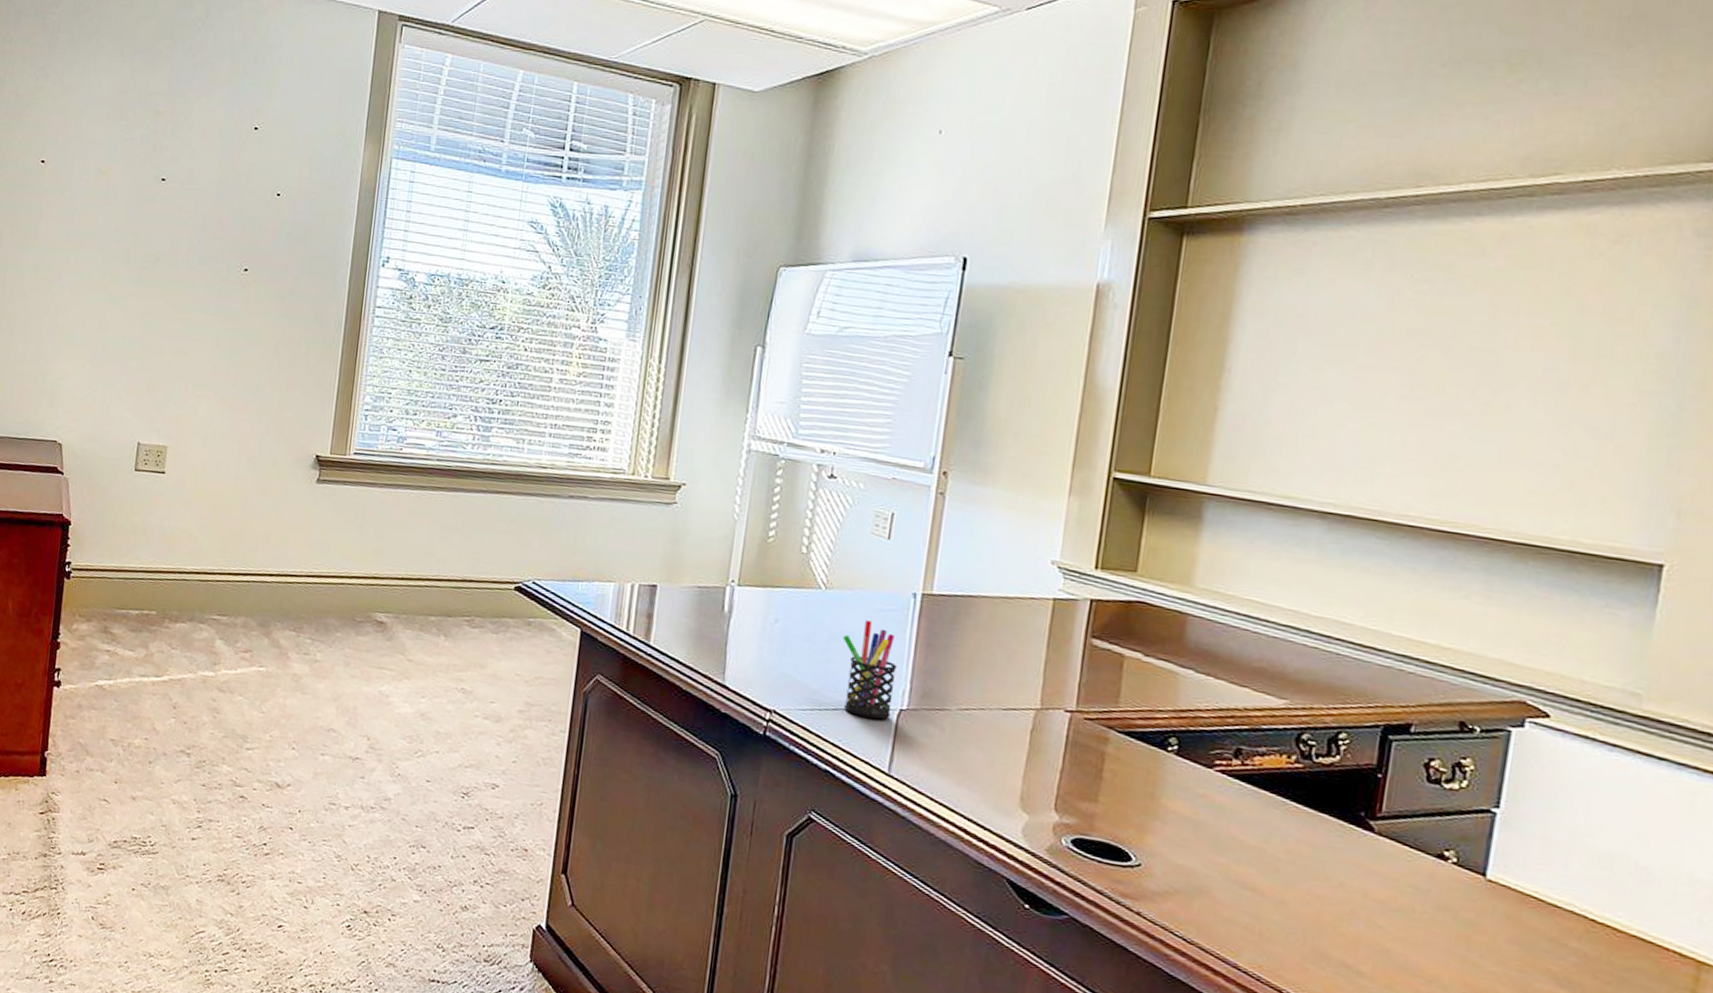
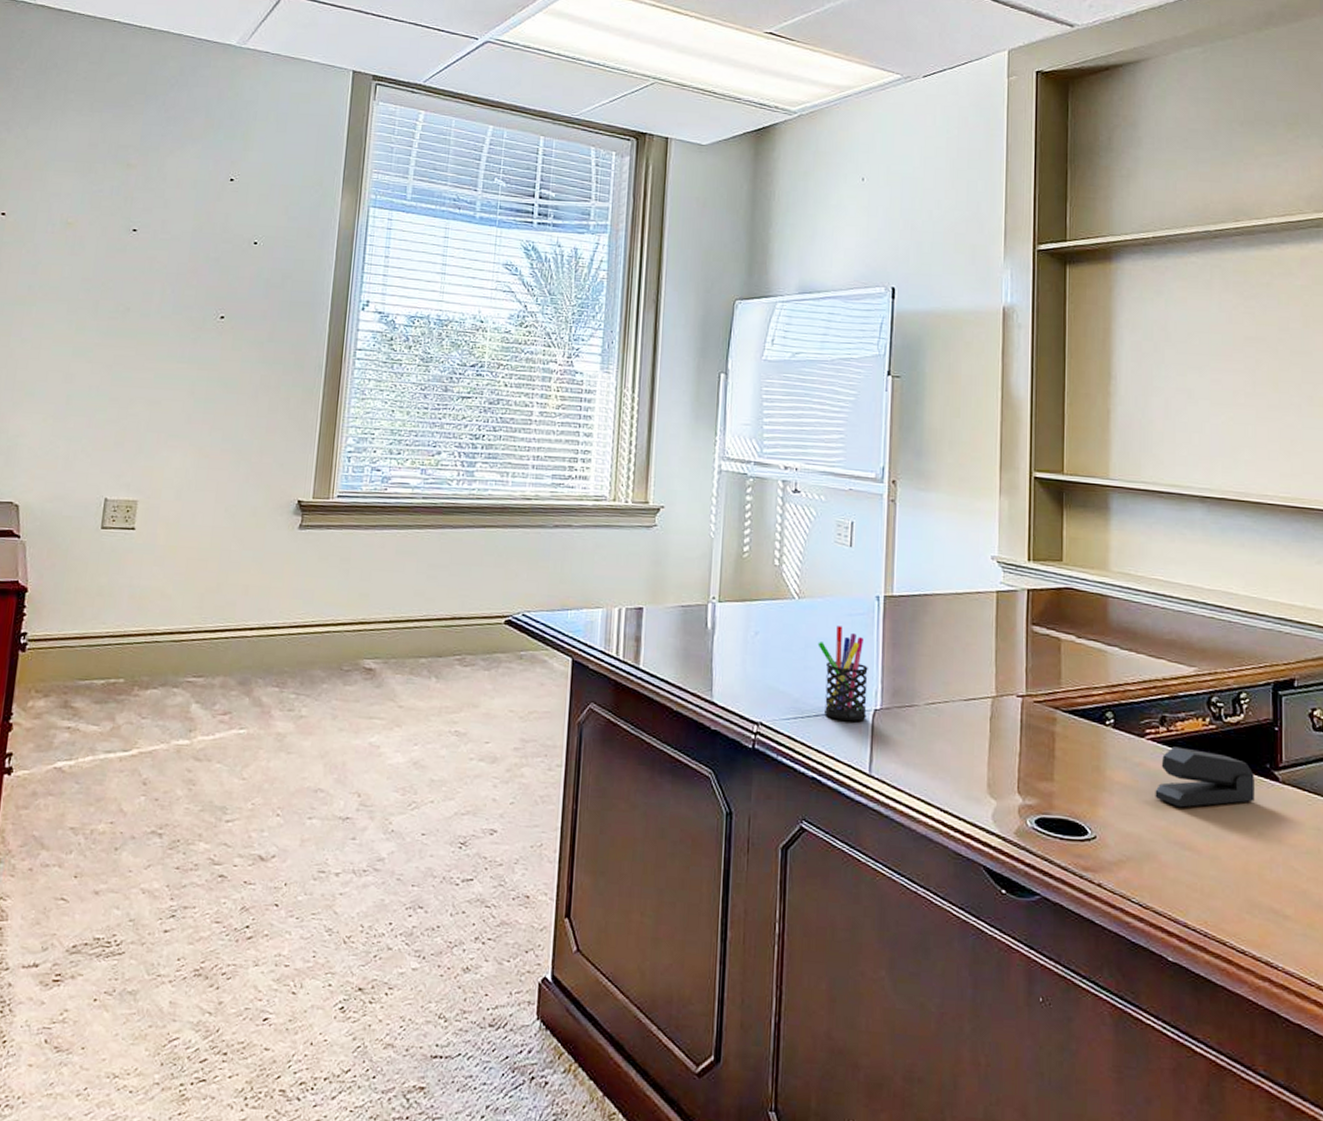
stapler: none [1217,781,1344,850] -> present [1155,746,1255,808]

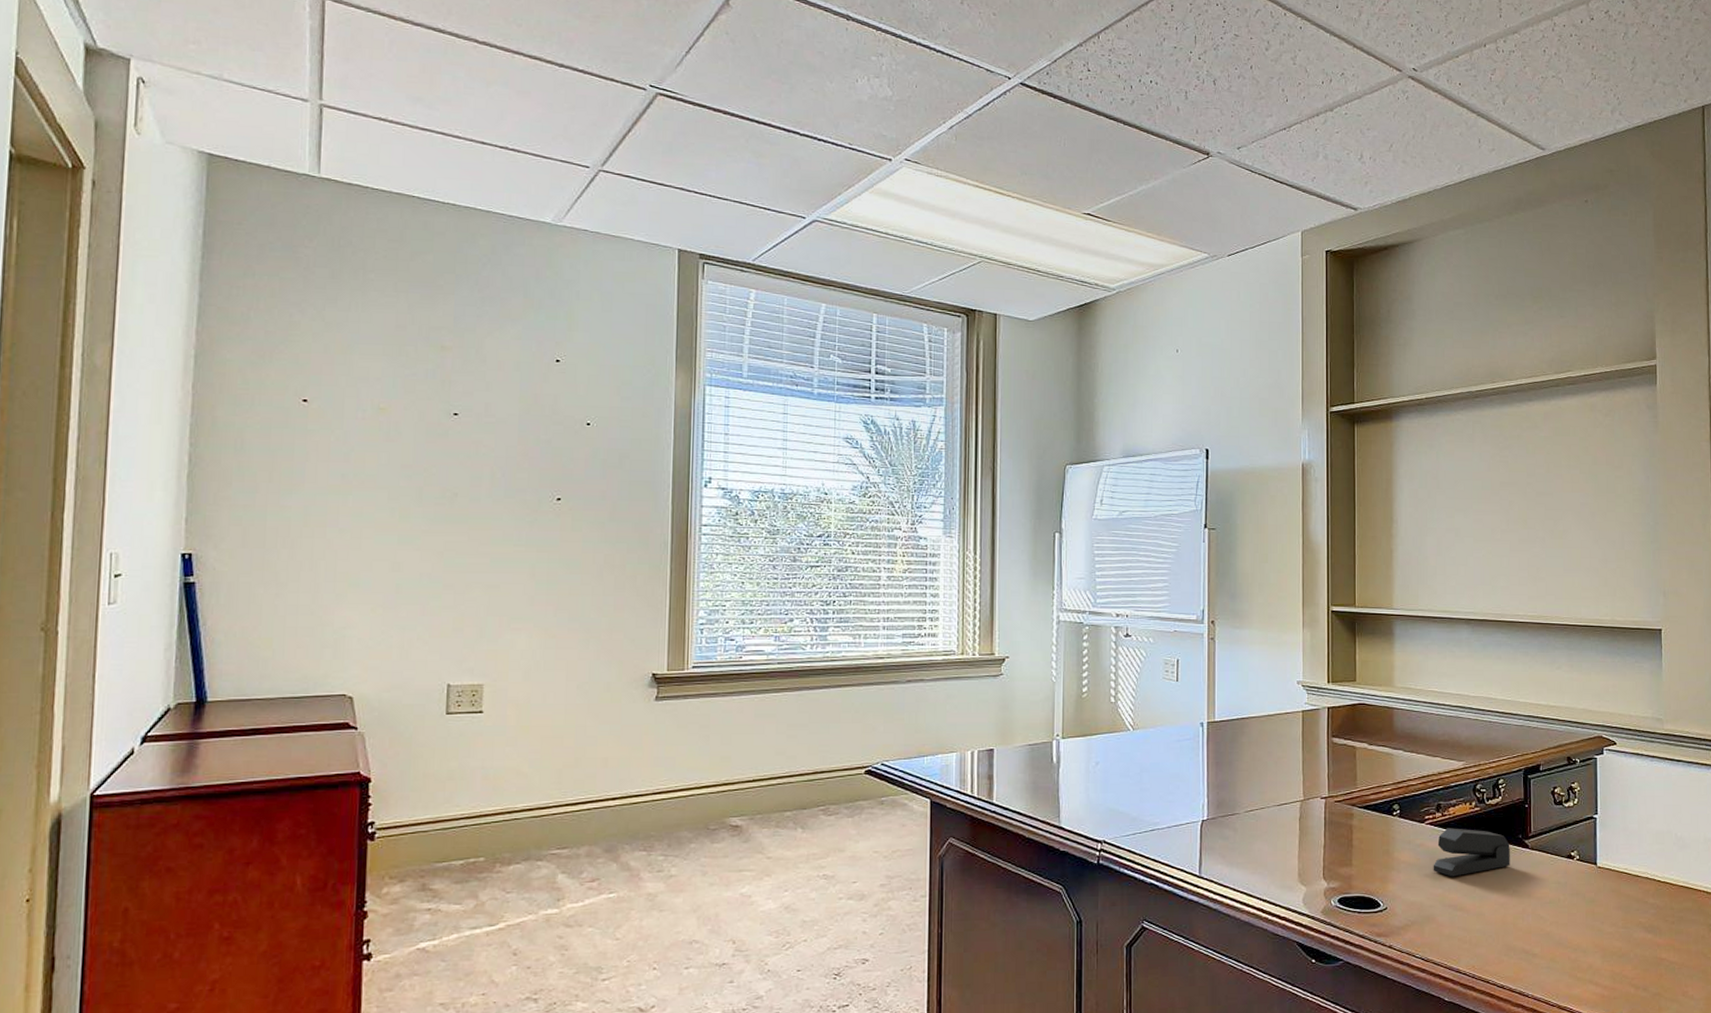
pen holder: present [817,625,868,721] -> none [1151,751,1196,832]

